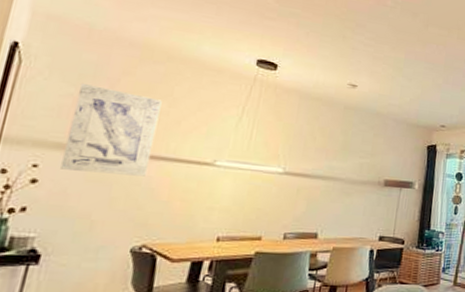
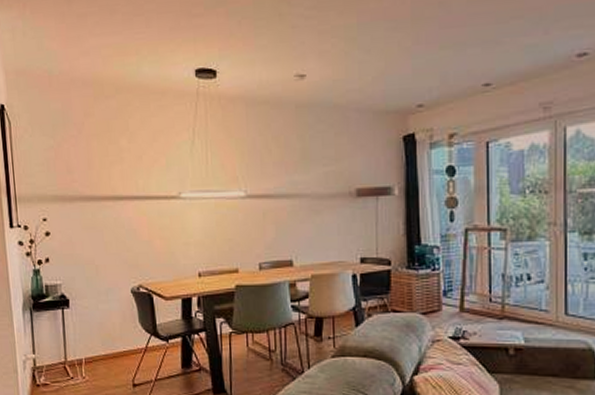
wall art: present [61,82,162,177] -> none [56,133,127,220]

